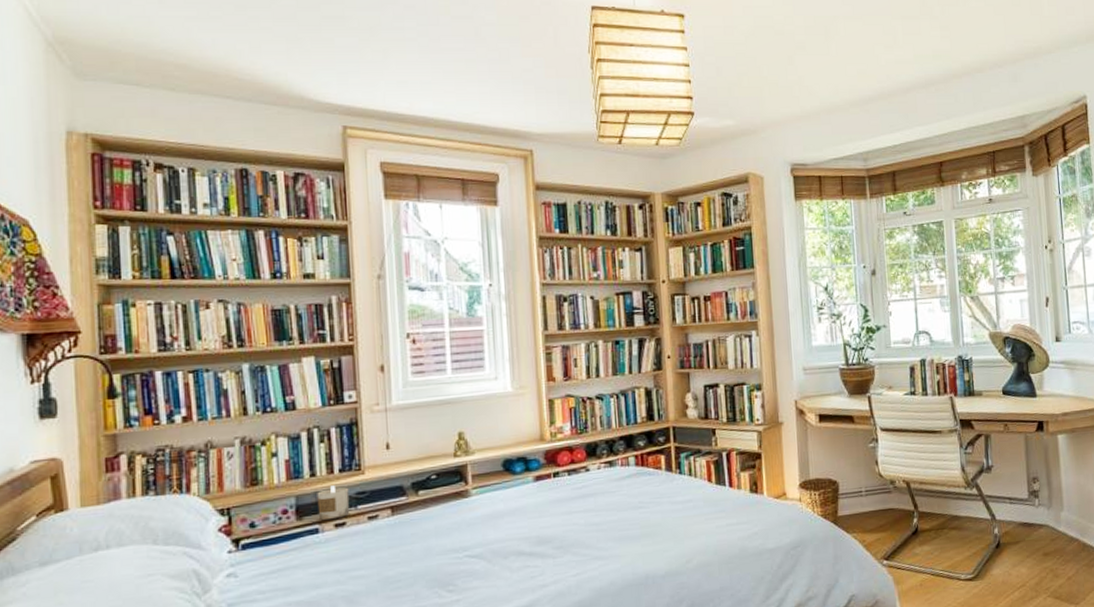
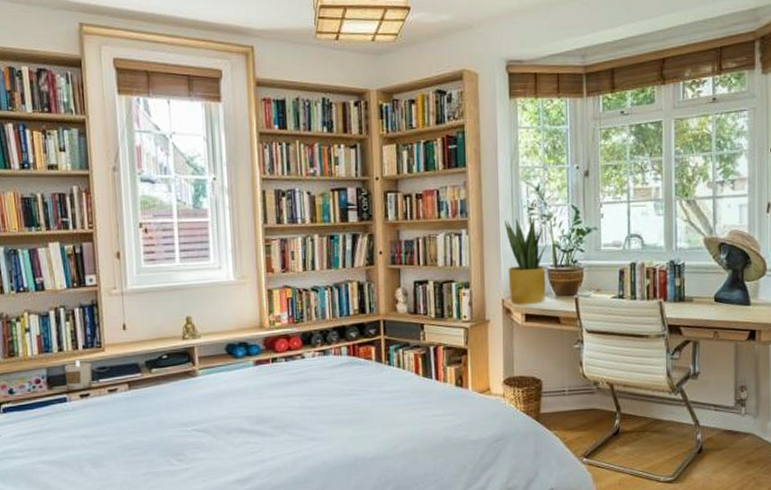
planter: none [794,313,840,405] -> present [504,214,550,305]

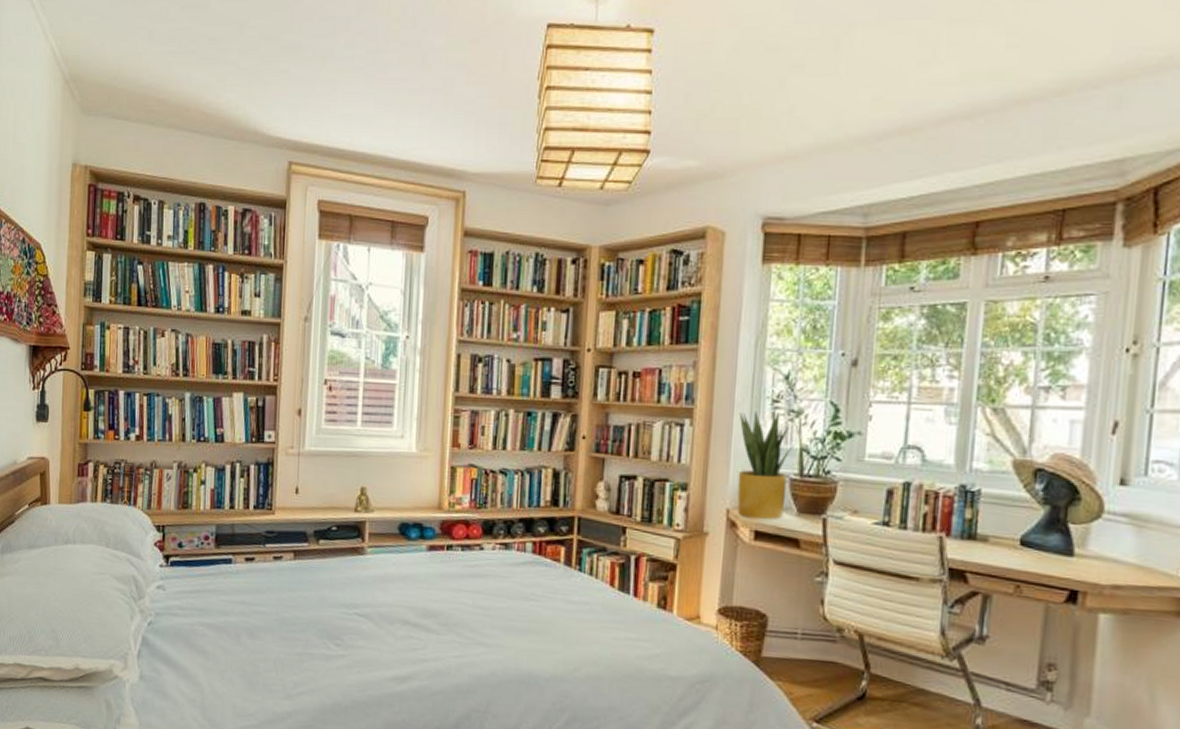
candle: present [64,360,93,391] -> none [233,520,260,554]

